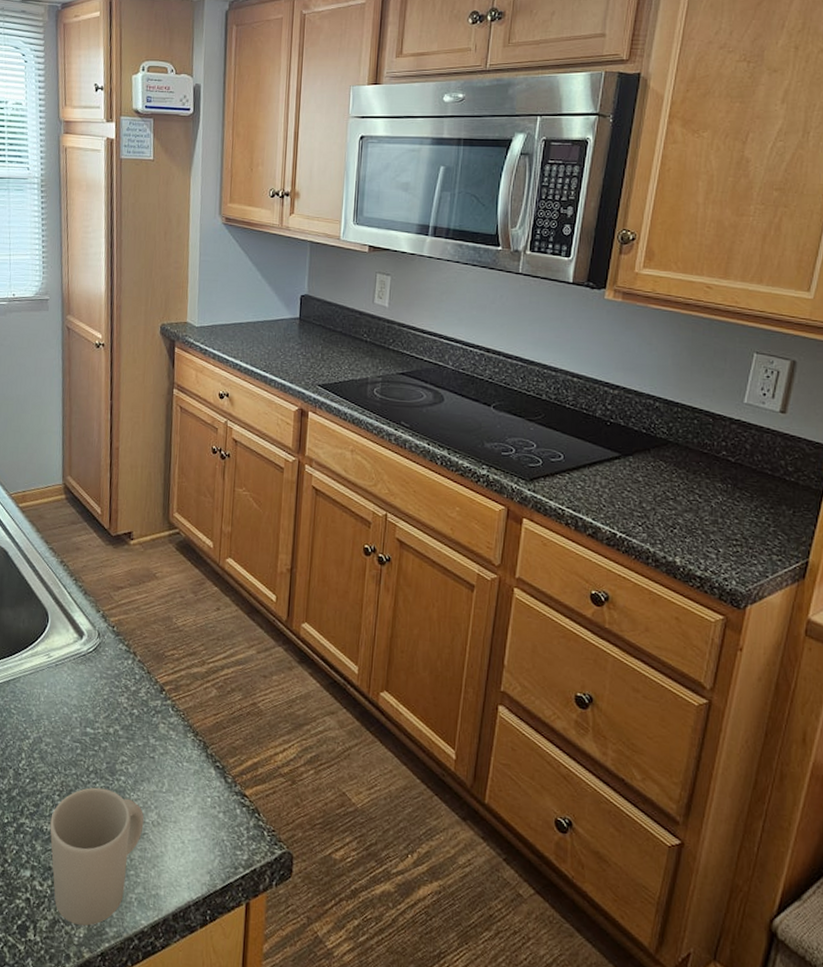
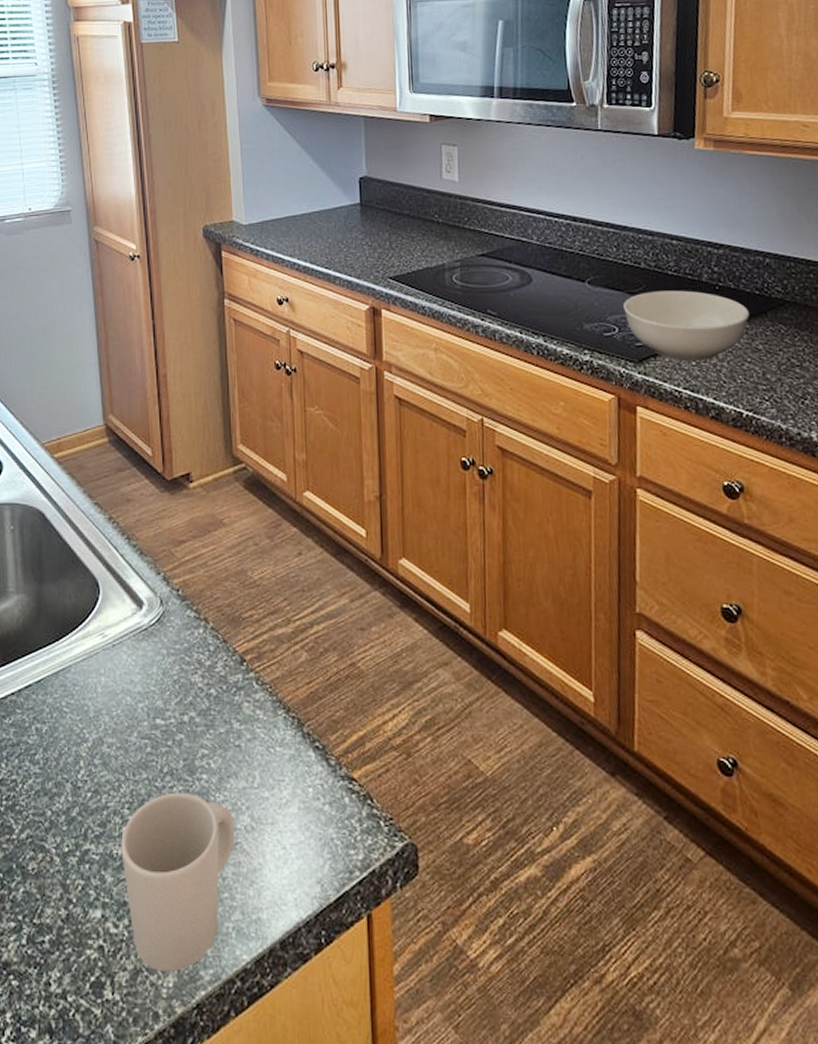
bowl: none [521,420,635,486] -> present [622,290,750,362]

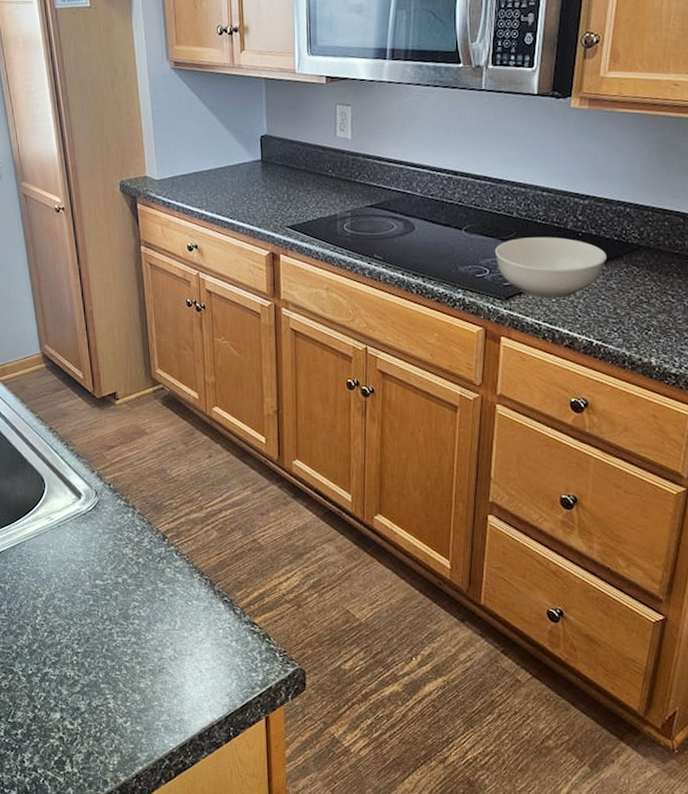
mug: present [121,792,235,973] -> none [72,633,162,755]

